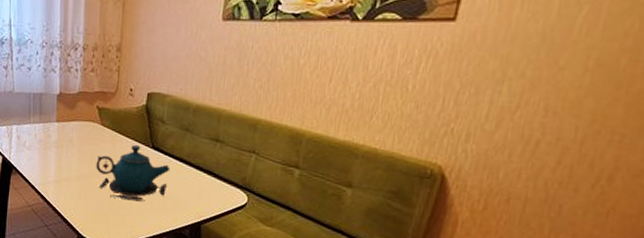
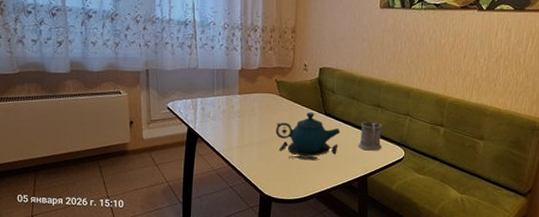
mug: none [191,157,221,194] -> present [358,121,382,151]

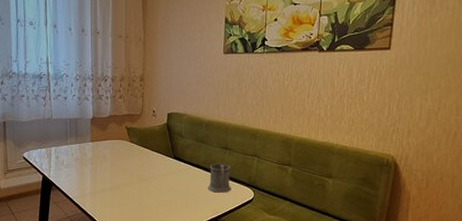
teapot: present [275,112,341,160] -> none [127,157,190,203]

